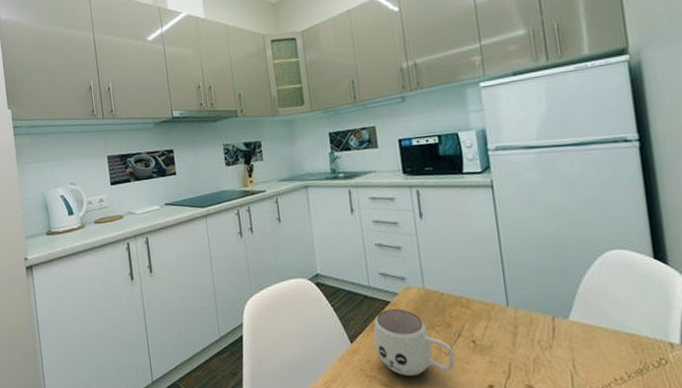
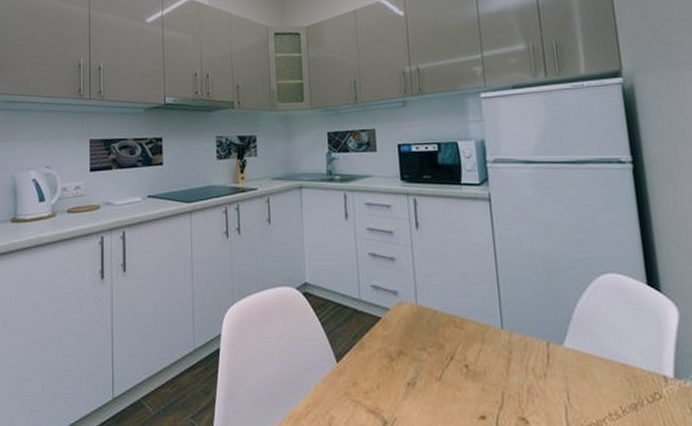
mug: present [373,309,455,376] -> none [361,326,446,402]

